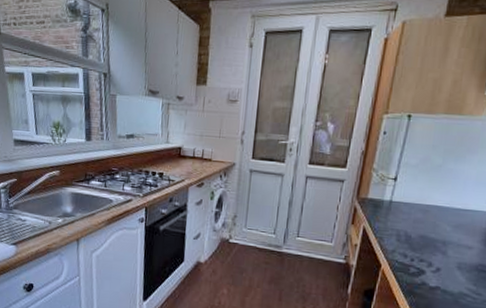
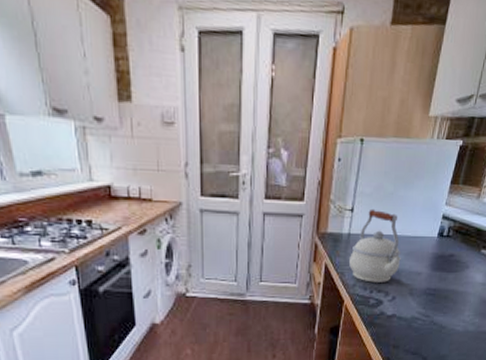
kettle: none [389,179,449,252] -> present [349,209,401,283]

